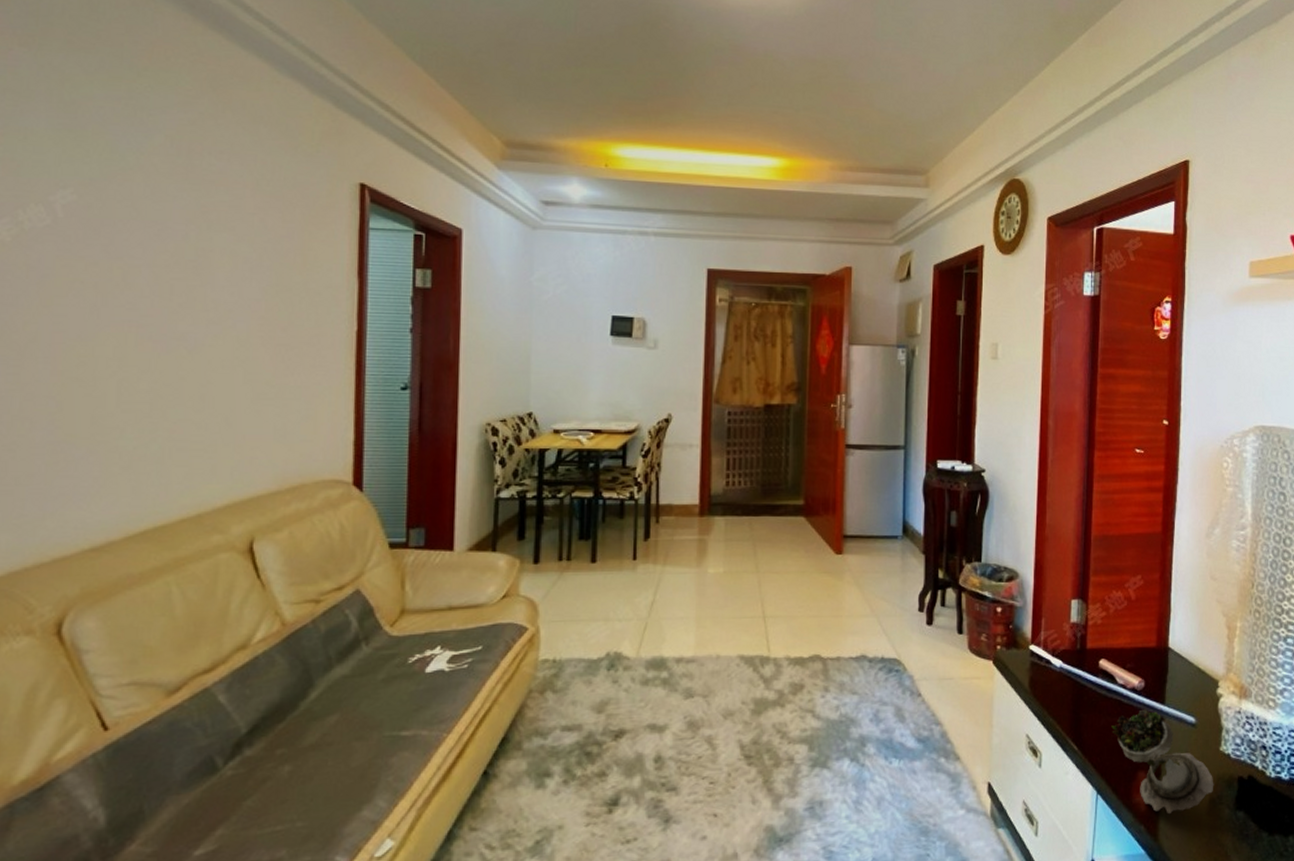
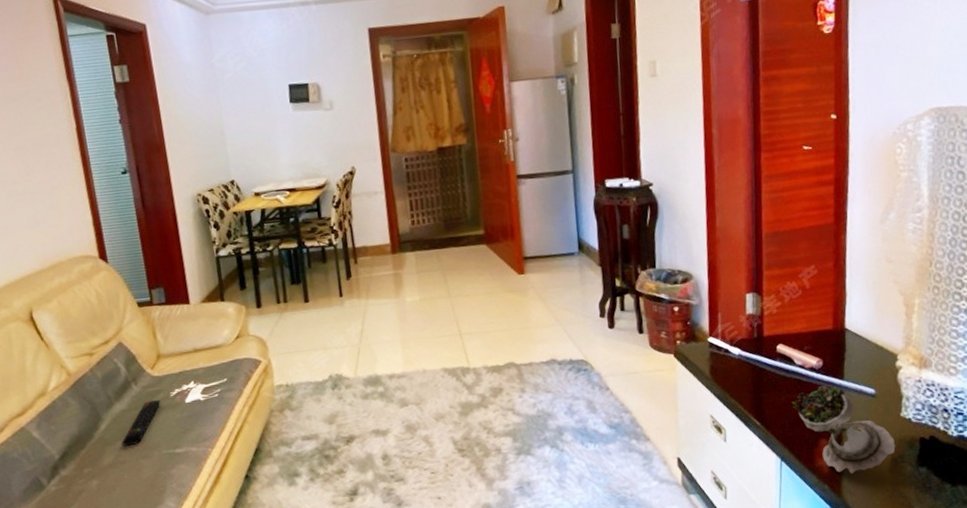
remote control: none [333,666,395,723] -> present [121,400,161,447]

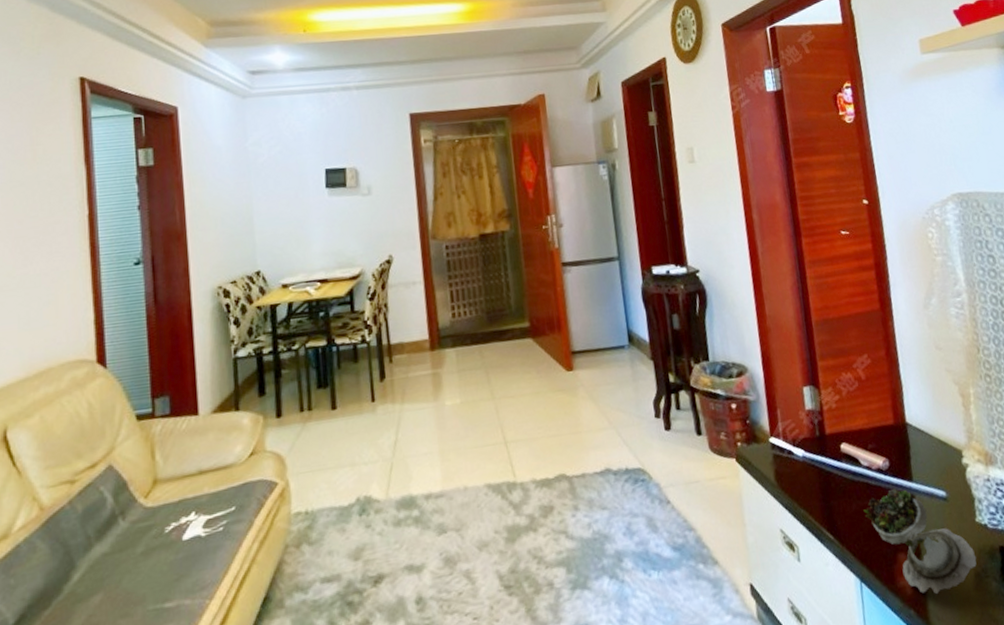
remote control: present [121,400,161,447] -> none [97,538,152,603]

